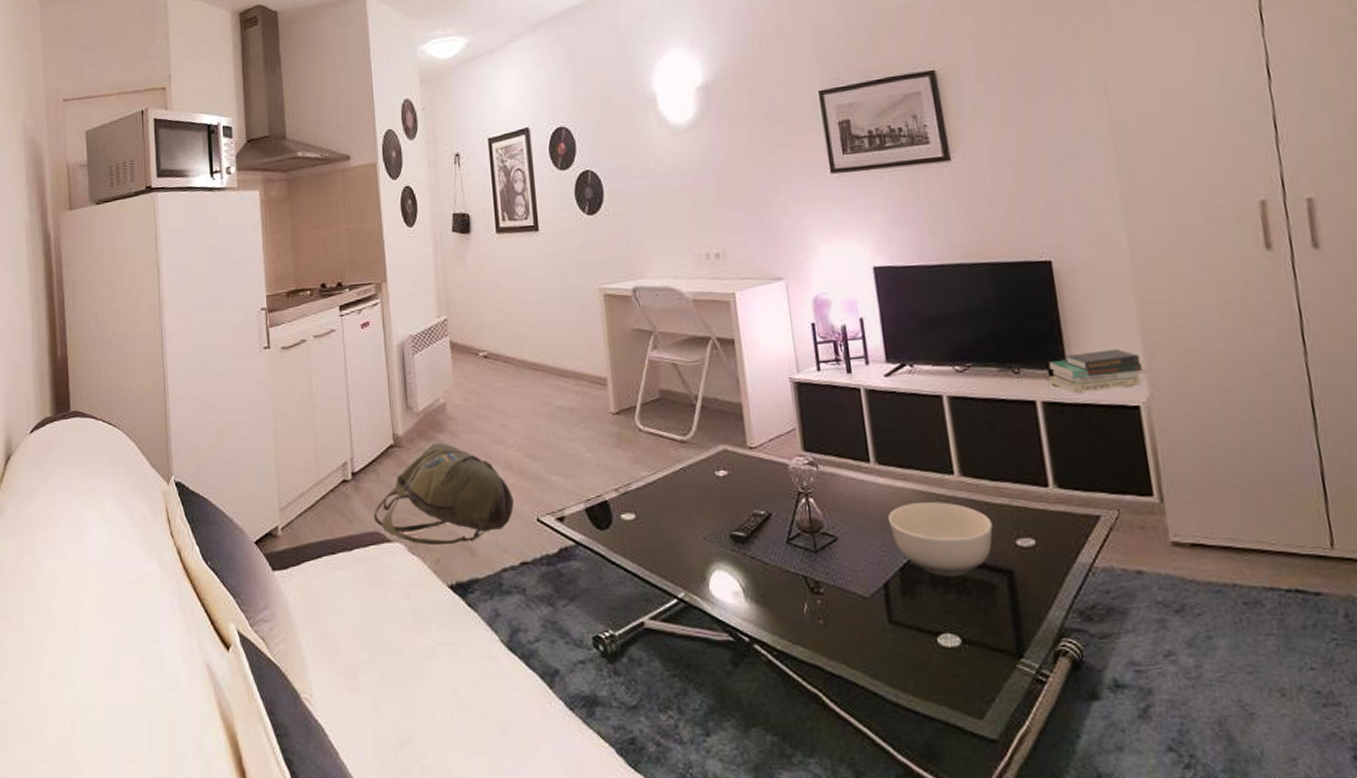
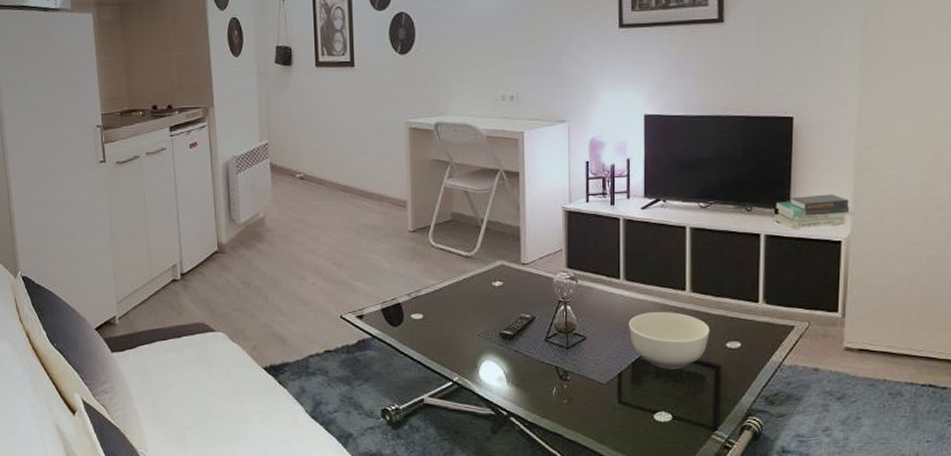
backpack: present [373,442,514,546] -> none [199,250,321,336]

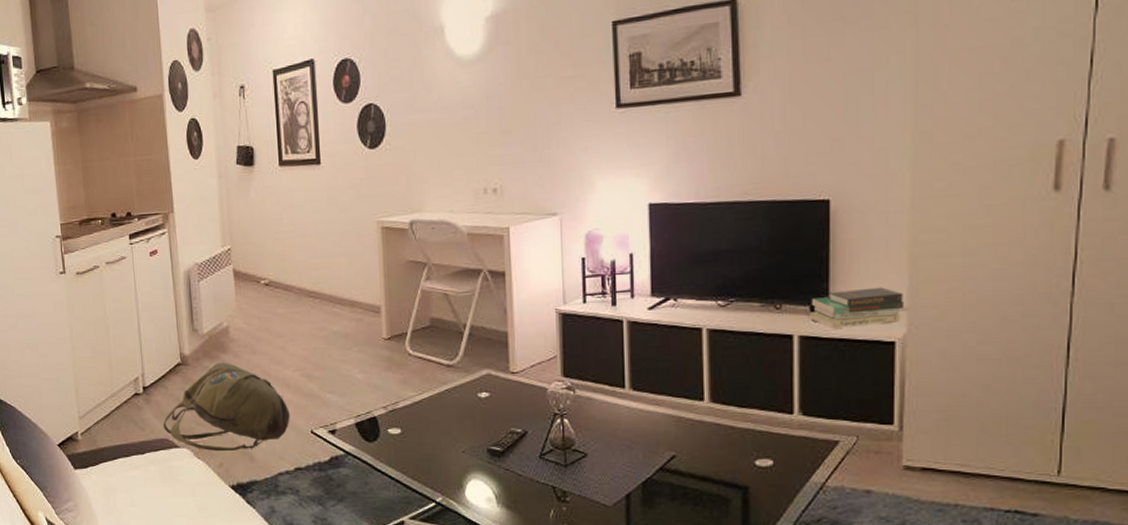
backpack: none [199,250,321,336] -> present [162,362,290,452]
bowl: present [628,312,710,369] -> none [636,425,735,490]

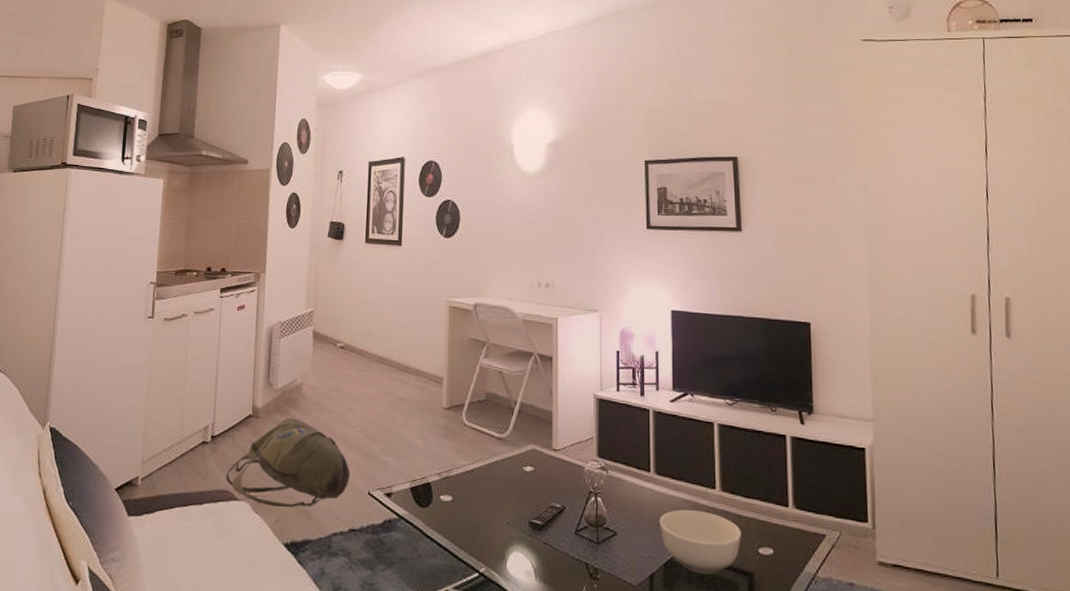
bowl: none [636,425,735,490] -> present [659,510,741,574]
books: present [809,287,905,328] -> none [798,399,871,433]

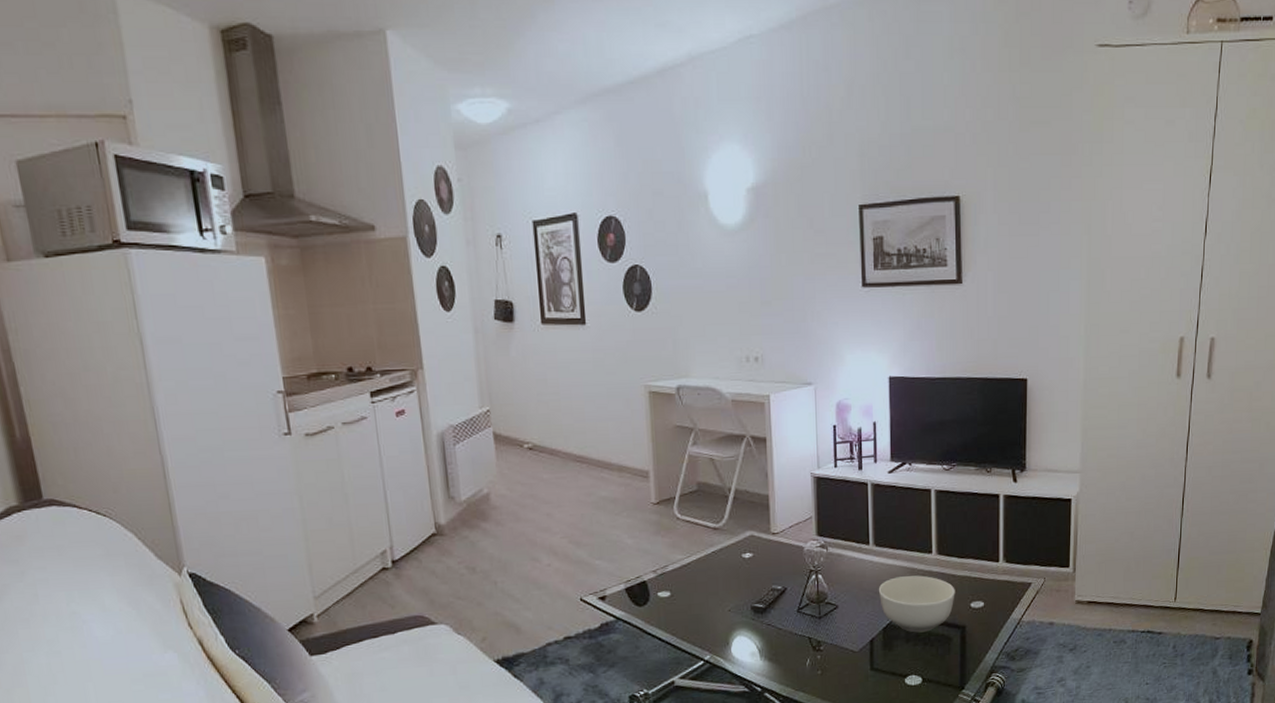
backpack: present [225,417,350,508] -> none [416,531,558,626]

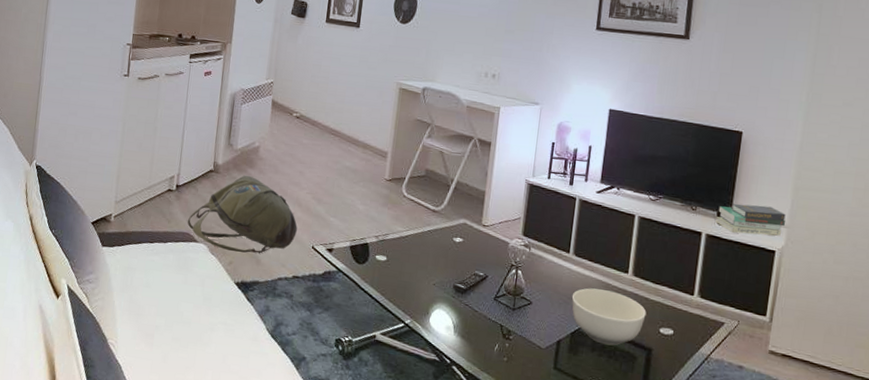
backpack: none [416,531,558,626] -> present [187,175,297,254]
books: none [1011,453,1079,488] -> present [715,203,786,236]

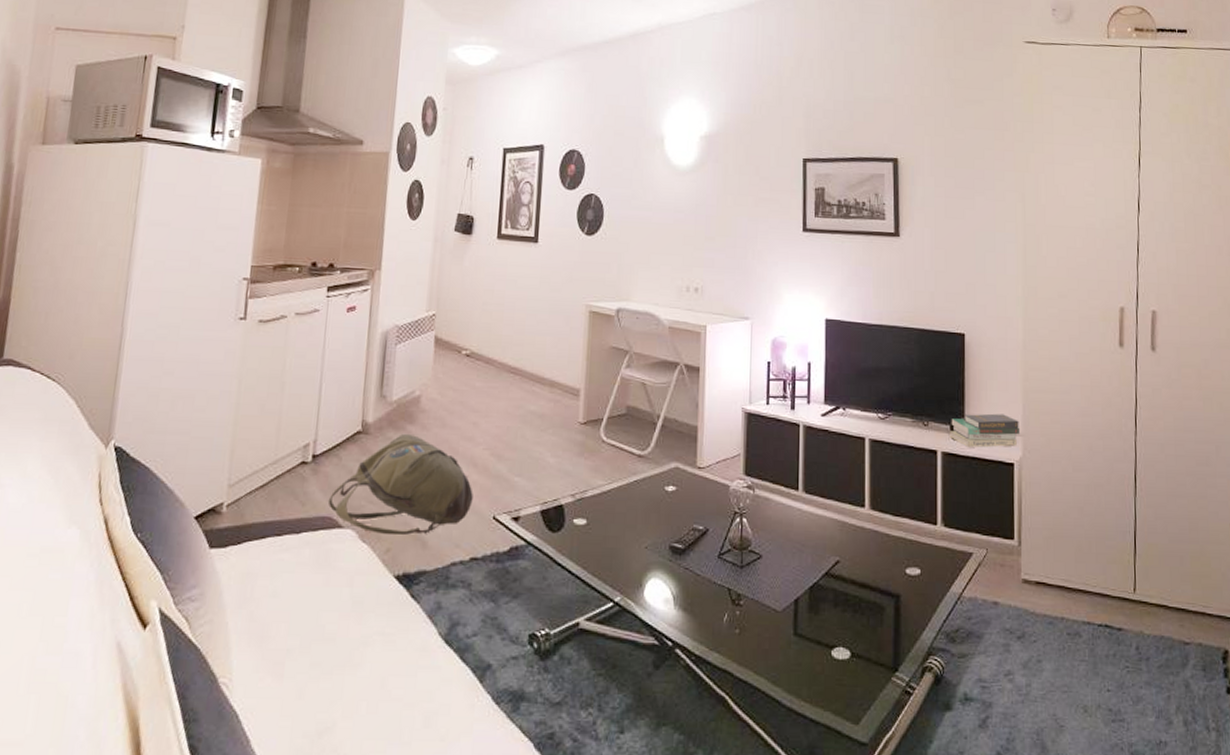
bowl: present [571,288,647,346] -> none [806,530,889,597]

